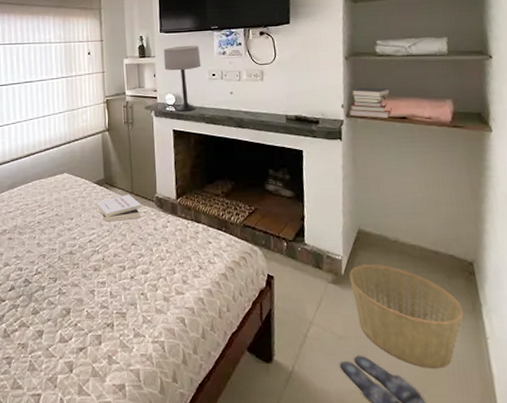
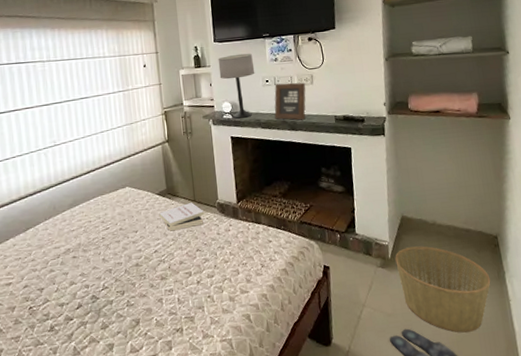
picture frame: none [220,78,255,118] -> present [274,82,306,120]
books: present [348,87,392,119] -> none [390,85,427,114]

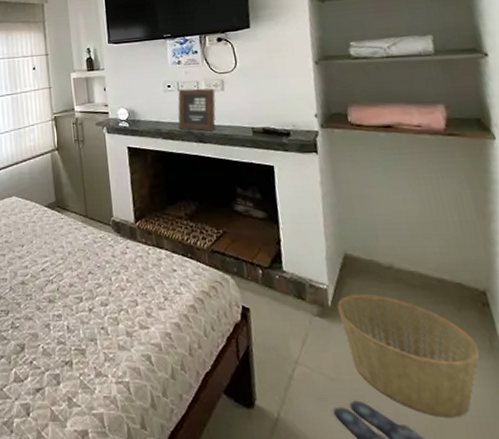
books: present [159,203,205,231] -> none [47,218,98,249]
table lamp: present [218,53,255,119] -> none [112,55,155,127]

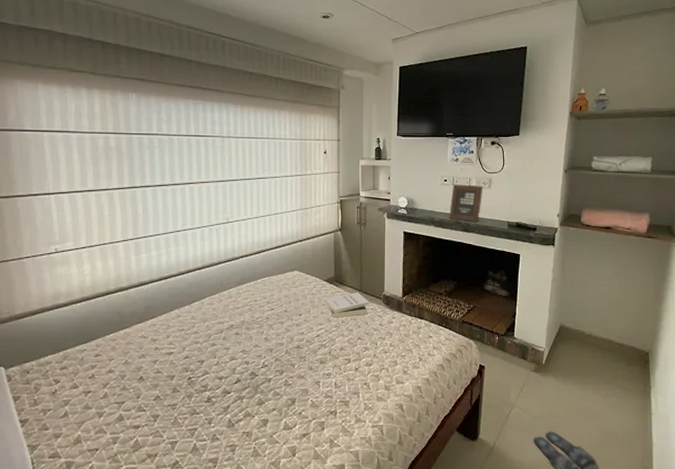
books: none [47,218,98,249] -> present [325,292,370,318]
basket: present [337,294,480,418] -> none [549,355,636,440]

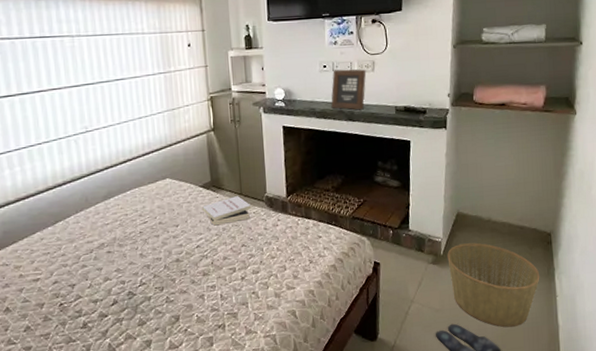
basket: none [549,355,636,440] -> present [447,242,540,328]

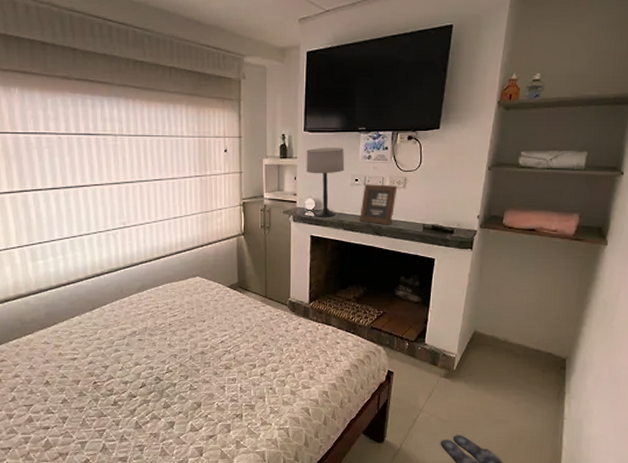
books: present [202,196,252,226] -> none [229,298,275,324]
table lamp: none [271,34,312,107] -> present [306,147,345,217]
basket: present [447,242,540,328] -> none [460,361,550,443]

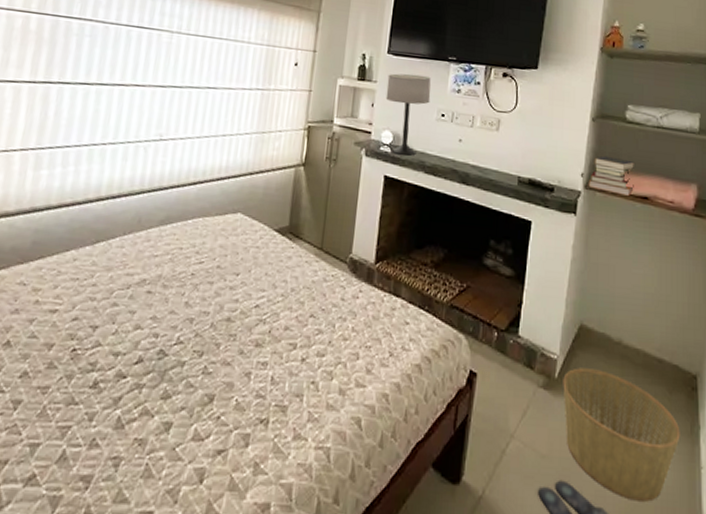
picture frame: present [360,184,398,225] -> none [444,121,490,174]
basket: none [460,361,550,443] -> present [563,367,680,502]
books: none [483,198,524,231] -> present [588,156,634,197]

